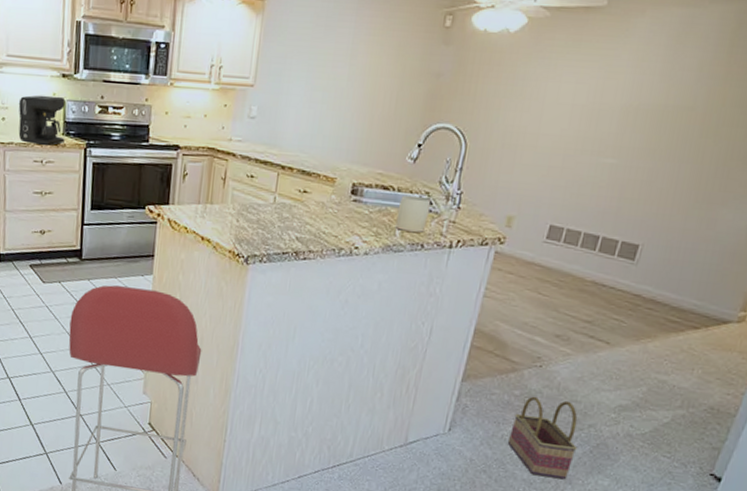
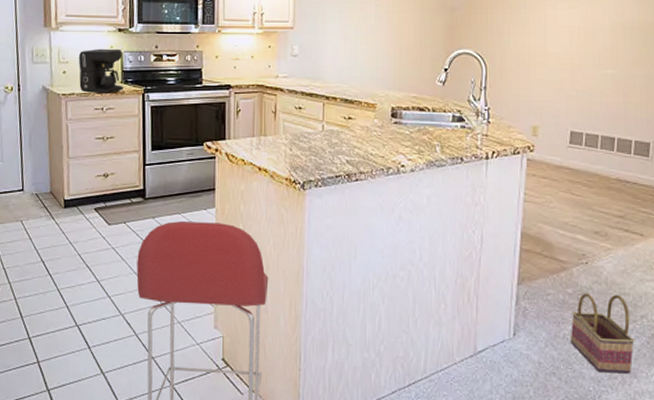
mug: present [395,195,431,233] -> none [435,114,464,148]

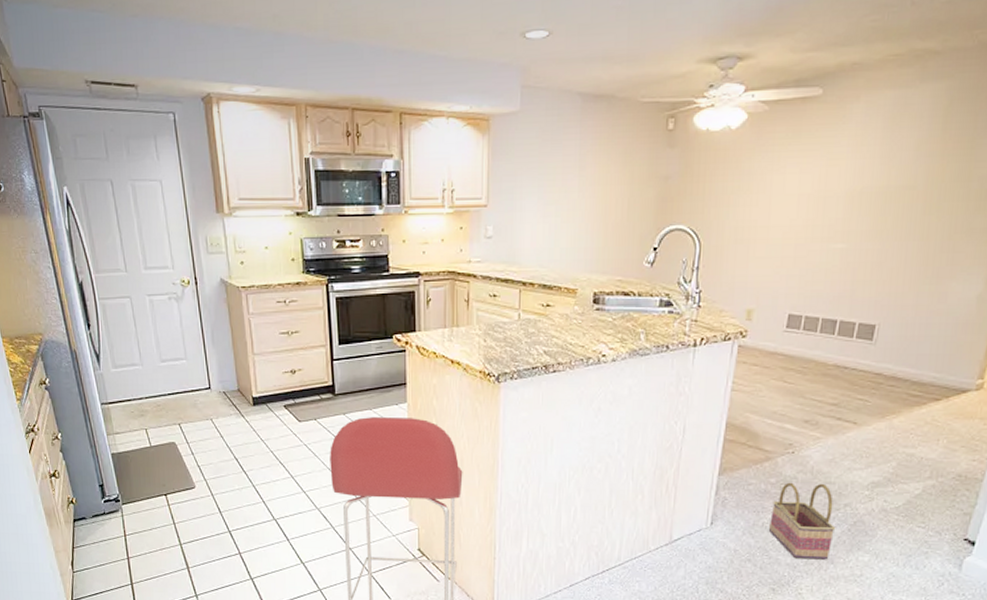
coffee maker: present [79,48,123,93] -> none [256,235,306,285]

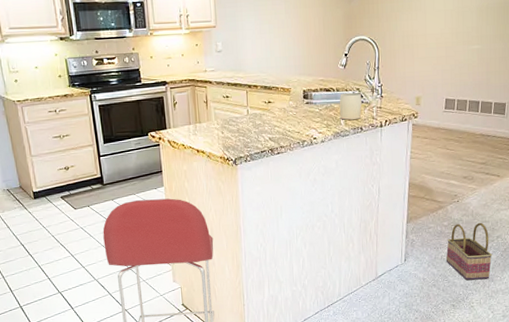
mug: none [639,298,672,335] -> present [339,92,362,120]

